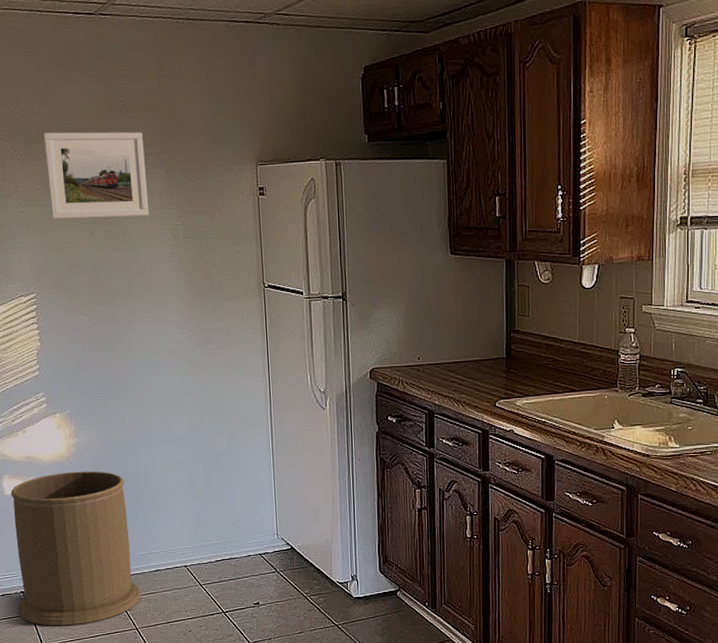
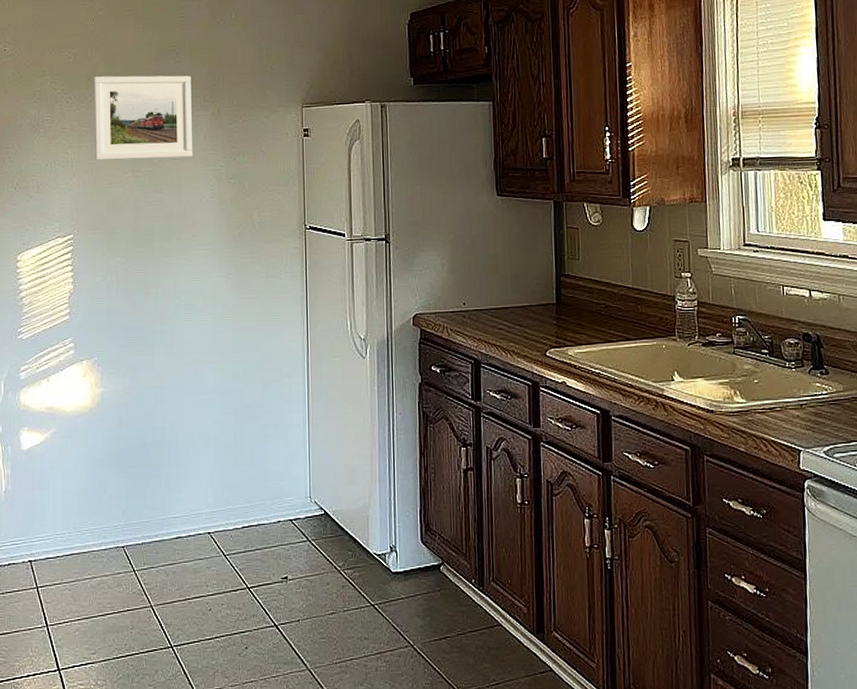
trash can: present [10,471,141,626] -> none [22,423,159,602]

